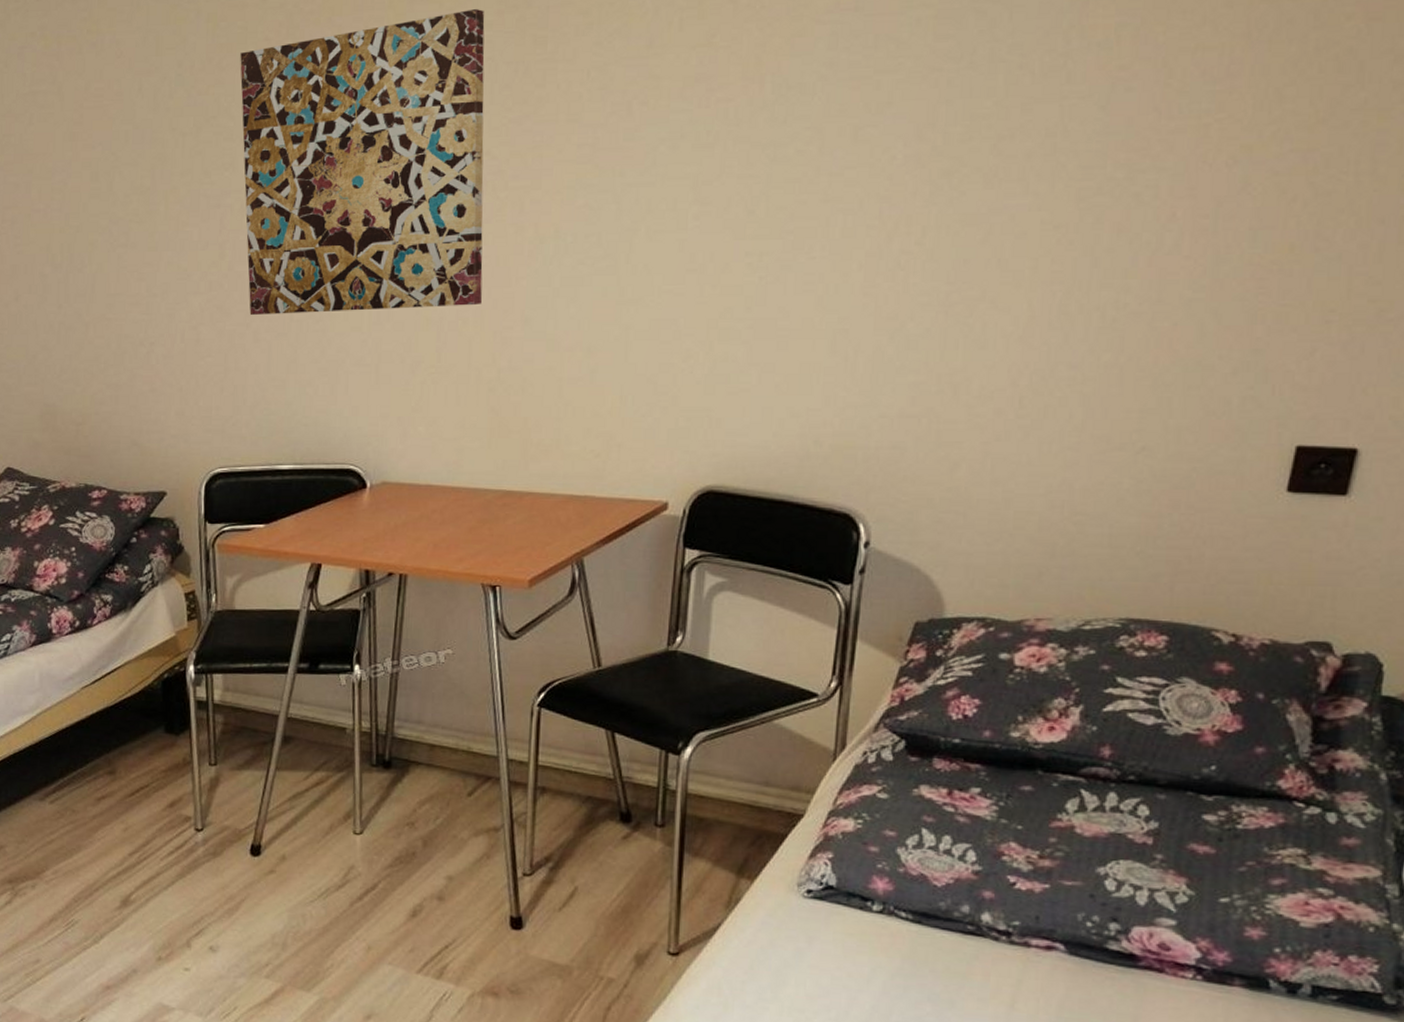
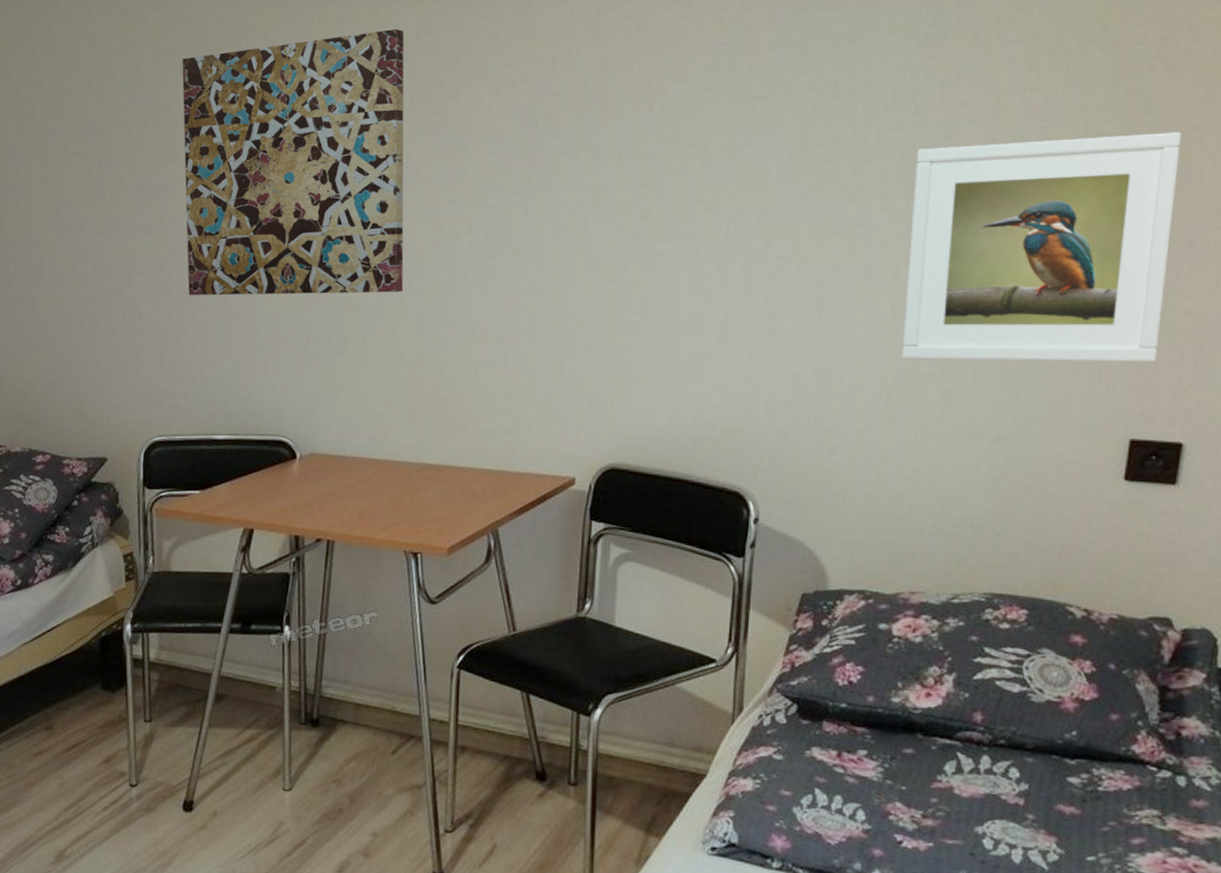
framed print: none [1038,91,1380,363] -> present [902,132,1182,363]

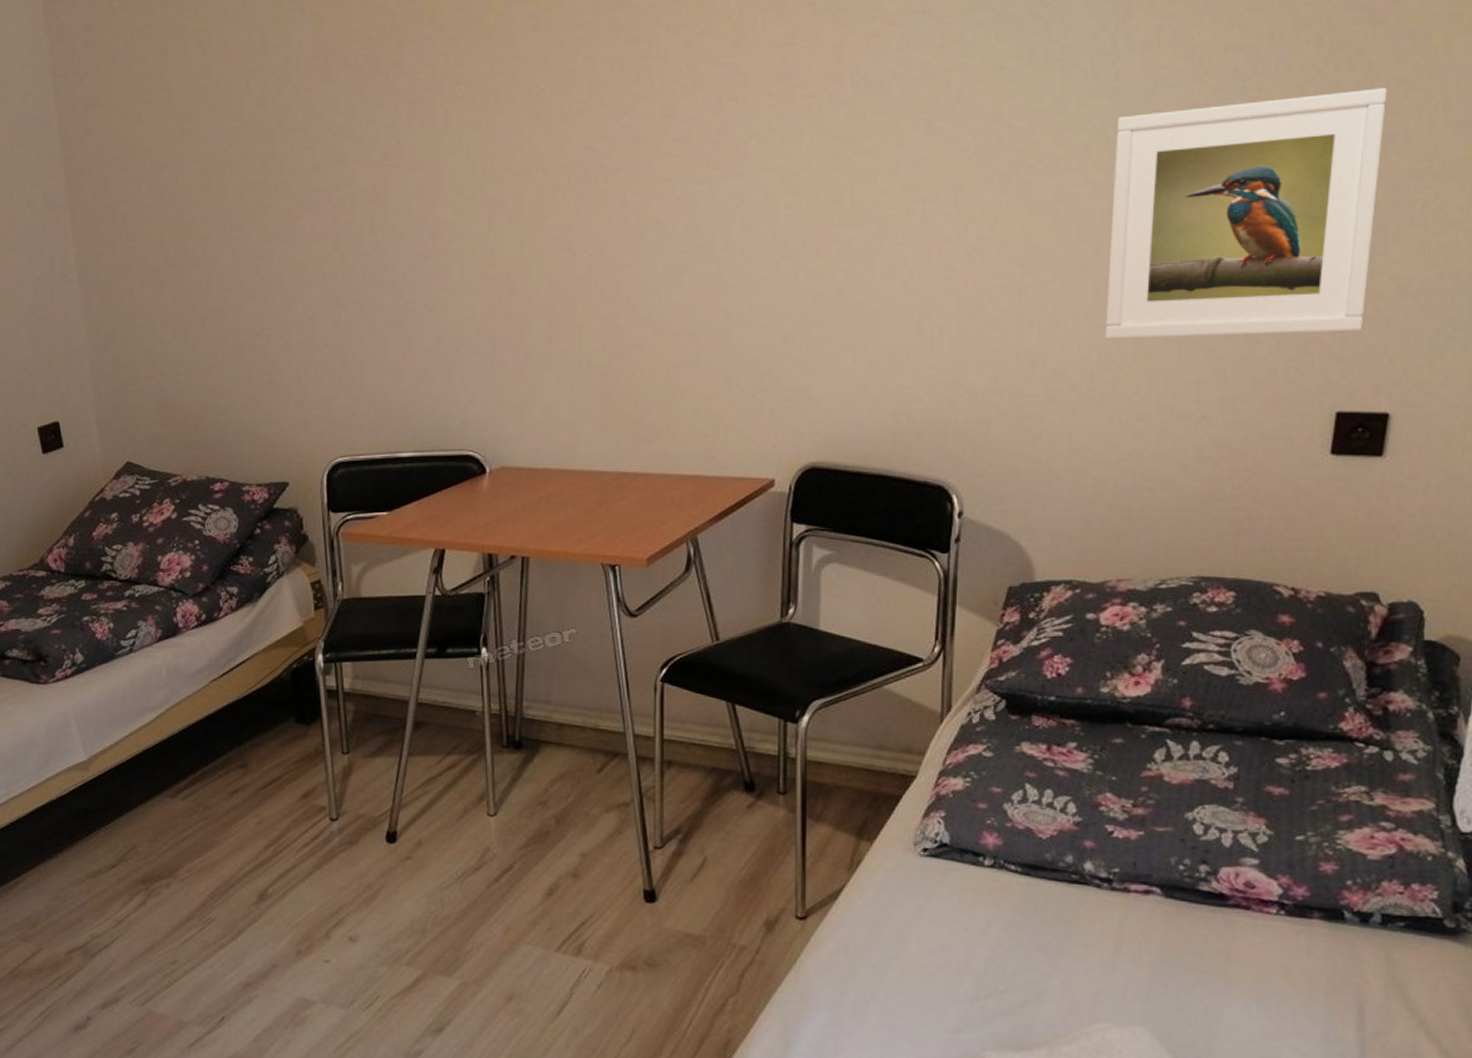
wall art: present [182,28,405,296] -> none [345,9,589,306]

